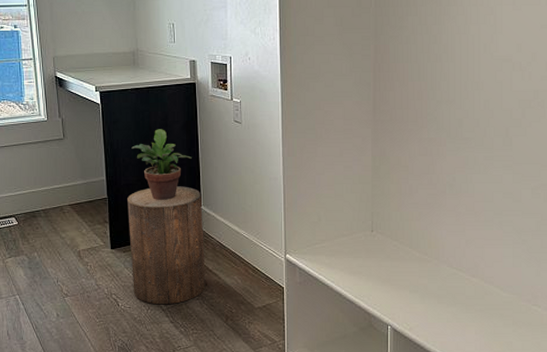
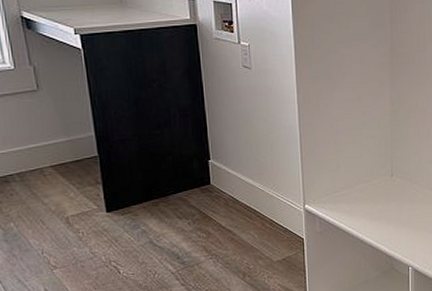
stool: present [127,186,206,305] -> none [122,139,219,268]
potted plant: present [131,129,192,200] -> none [124,76,197,156]

